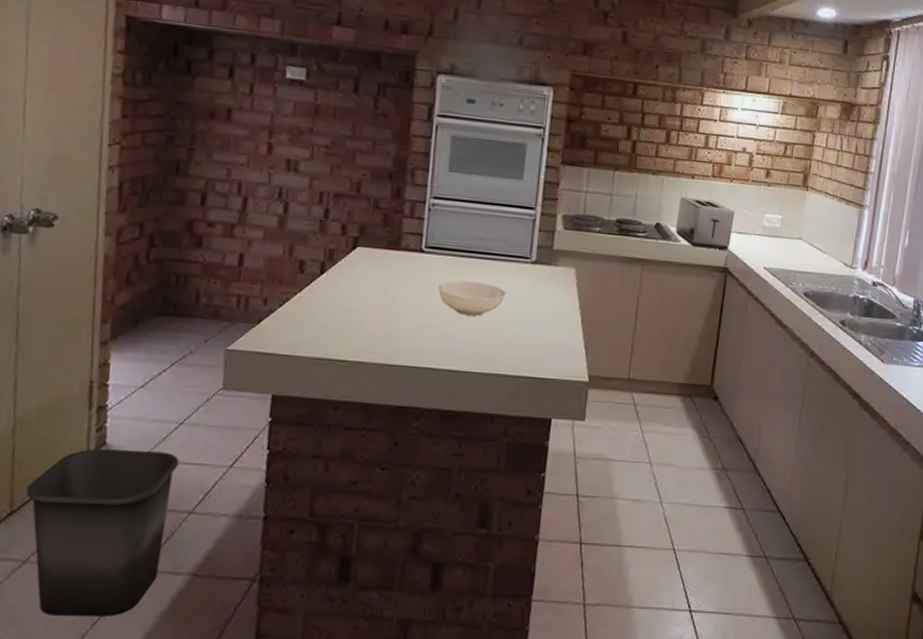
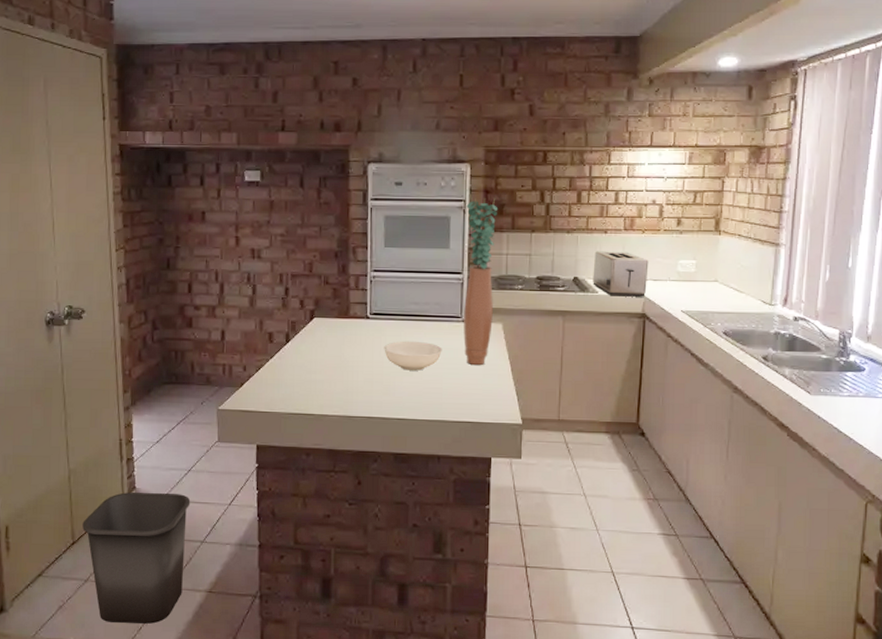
vase: none [530,121,581,314] -> present [463,194,498,366]

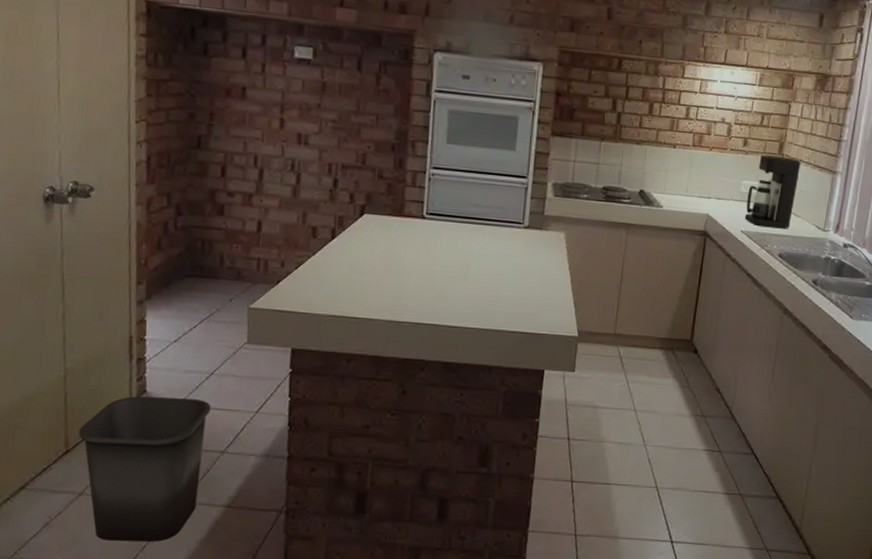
bowl: present [384,341,442,371] -> none [439,244,501,277]
vase: present [463,194,498,366] -> none [524,95,569,275]
toaster: present [593,251,649,297] -> none [658,165,714,215]
coffee maker: none [684,233,740,306] -> present [744,155,801,229]

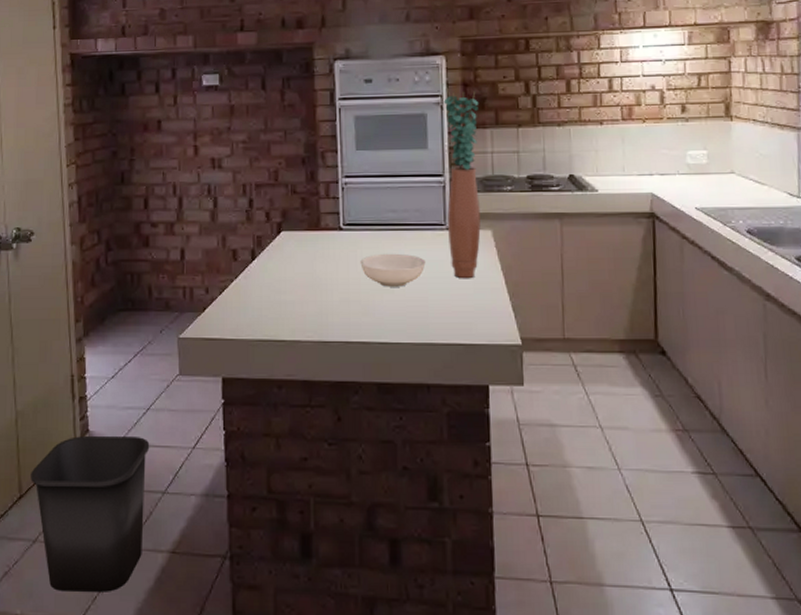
bowl: none [439,244,501,277] -> present [360,253,426,287]
vase: none [524,95,569,275] -> present [443,89,481,279]
coffee maker: present [744,155,801,229] -> none [696,118,756,201]

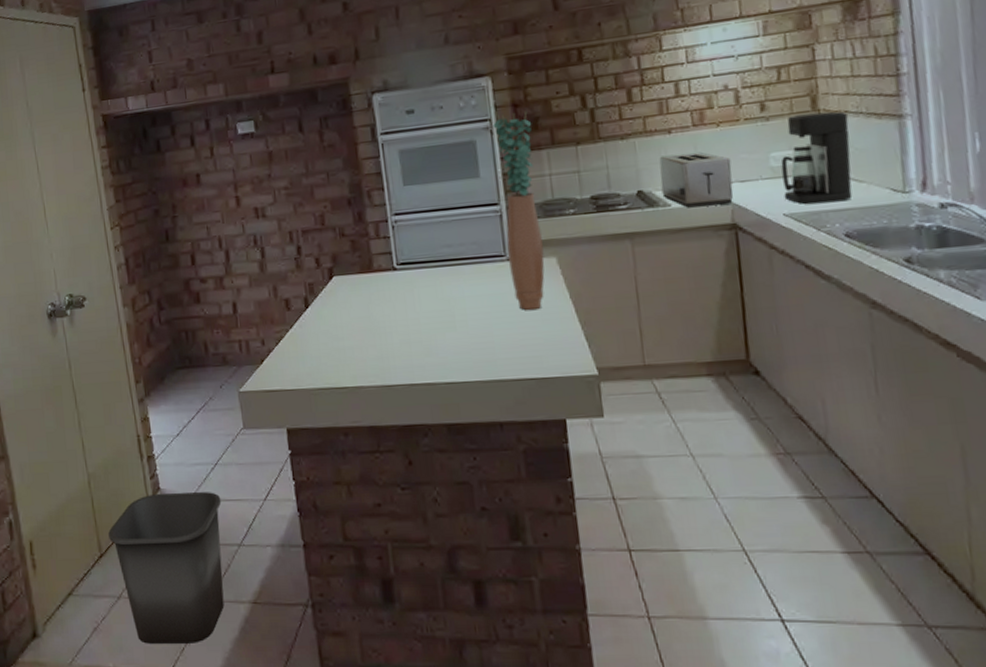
bowl: present [360,253,426,287] -> none [418,289,488,325]
toaster: none [590,144,654,195] -> present [659,151,734,208]
coffee maker: none [696,118,756,201] -> present [780,111,853,204]

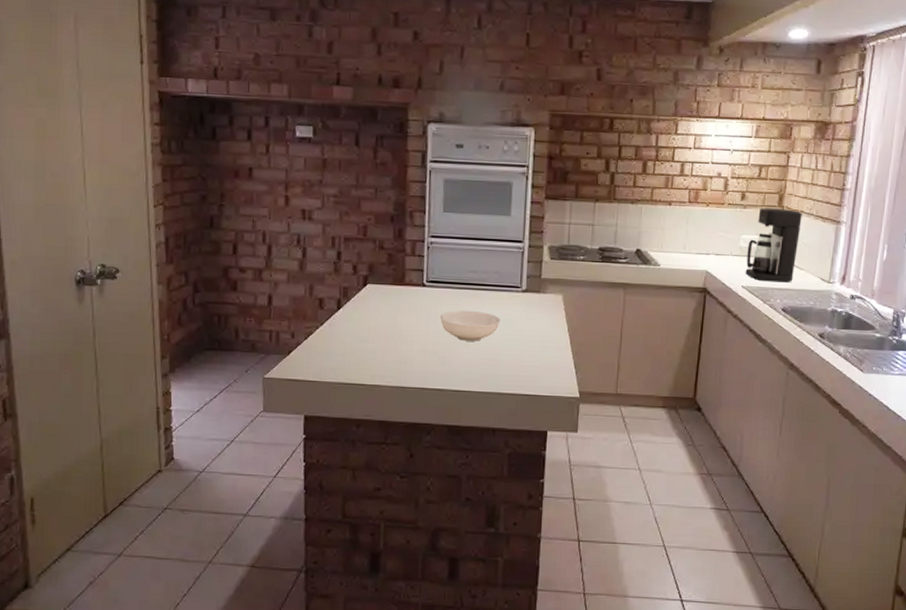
waste bin: present [108,492,225,644] -> none [116,463,233,600]
bowl: none [418,289,488,325] -> present [440,310,500,341]
vase: present [492,110,545,311] -> none [522,160,562,338]
toaster: present [659,151,734,208] -> none [655,223,712,271]

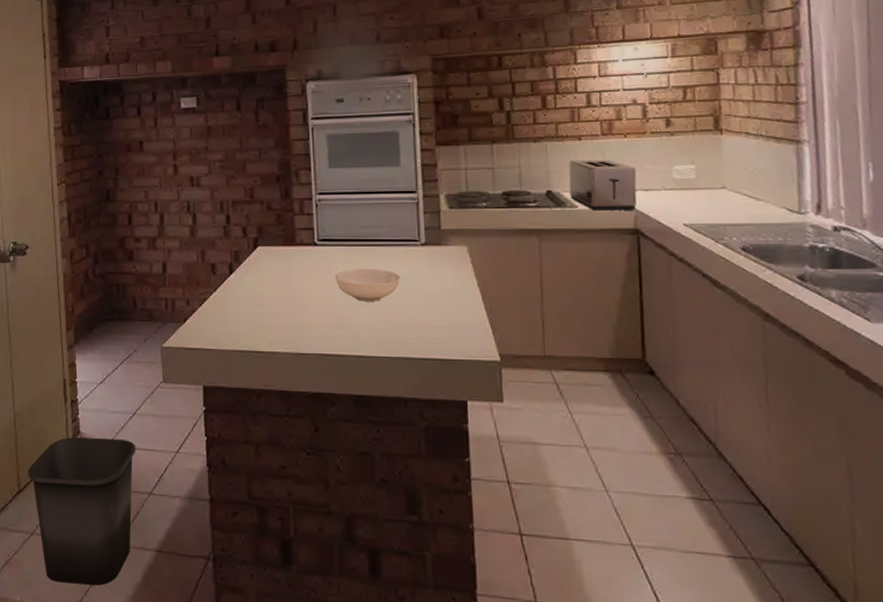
waste bin: none [116,463,233,600] -> present [28,437,136,586]
toaster: none [655,223,712,271] -> present [568,159,637,211]
coffee maker: present [745,208,802,283] -> none [683,131,750,217]

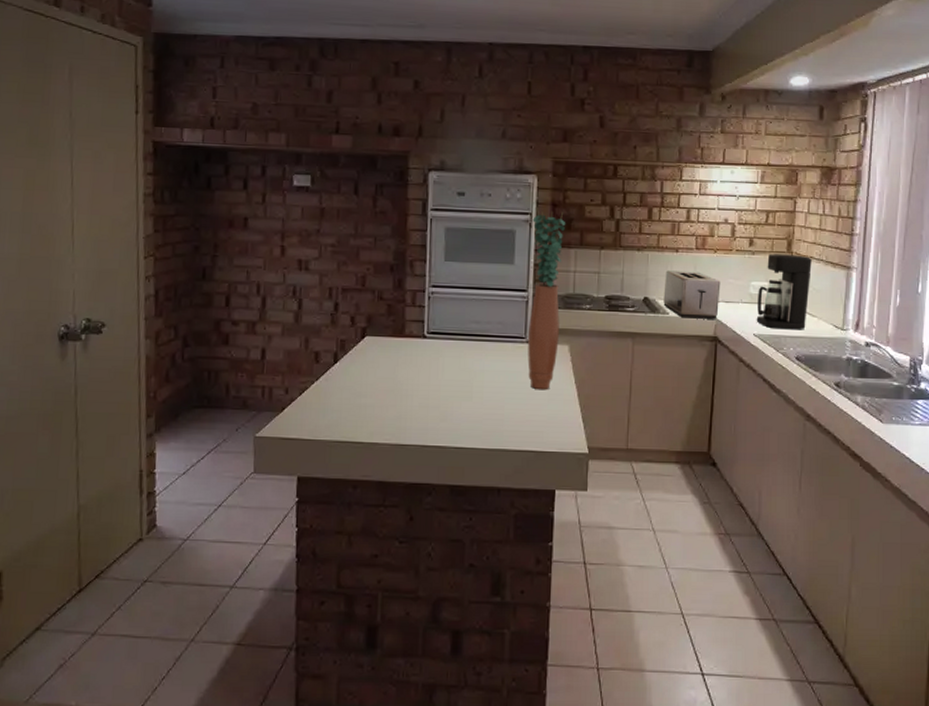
waste bin: present [28,437,136,586] -> none [92,531,220,683]
bowl: present [335,268,400,301] -> none [441,362,505,395]
vase: none [415,107,456,295] -> present [527,207,566,390]
coffee maker: none [683,131,750,217] -> present [756,254,812,330]

